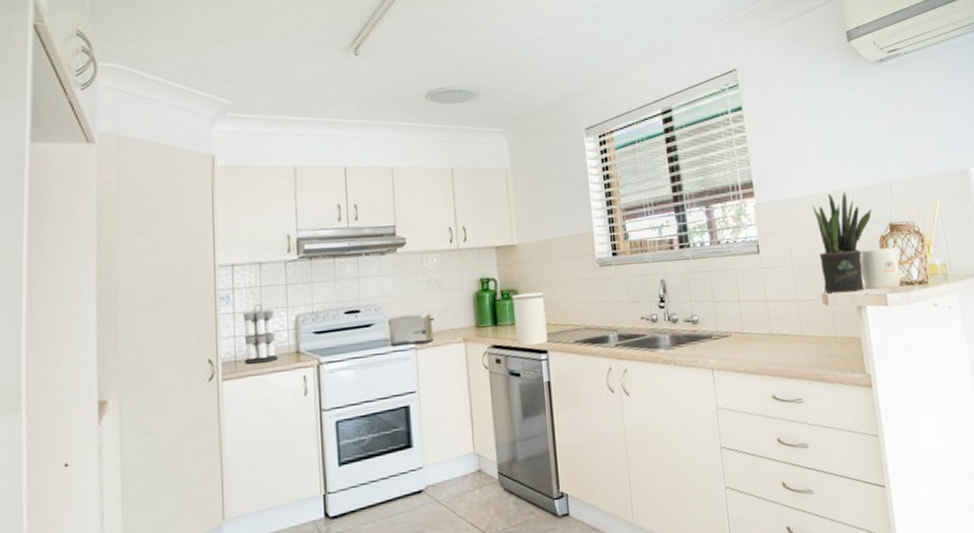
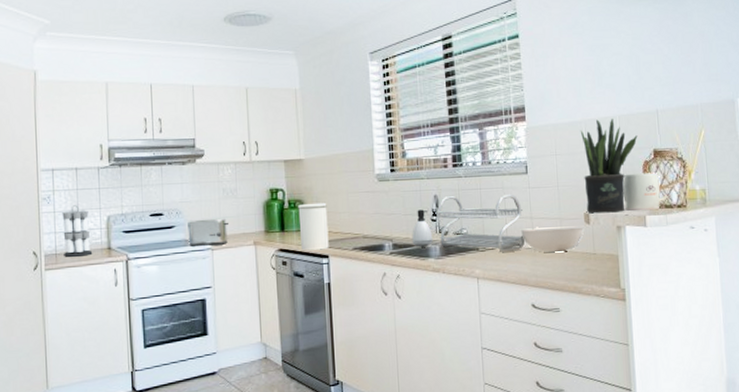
soap dispenser: none [638,295,662,338] -> present [412,209,433,247]
dish rack: none [664,275,762,341] -> present [436,193,526,253]
bowl: none [755,307,824,338] -> present [520,226,585,253]

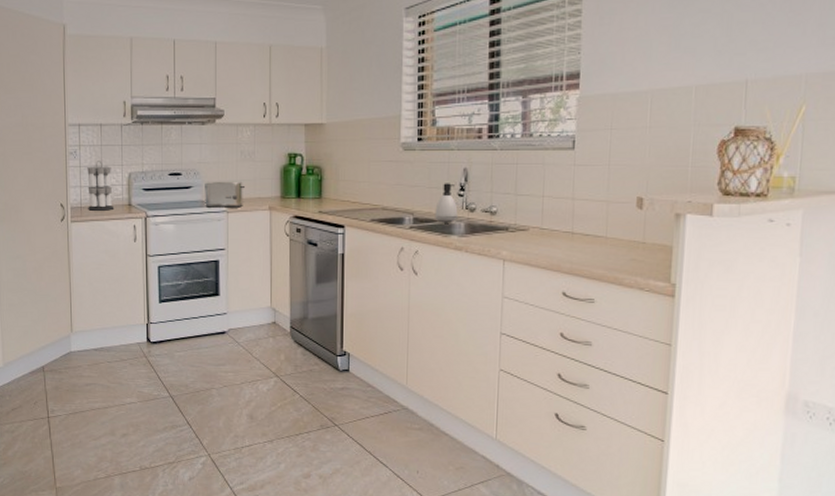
canister: present [298,202,329,251] -> none [316,170,346,219]
dish rack: present [436,193,526,253] -> none [464,170,564,235]
bowl: present [520,226,585,253] -> none [558,210,636,239]
potted plant: present [580,119,638,214] -> none [641,89,717,198]
mug: present [622,173,670,212] -> none [687,154,748,198]

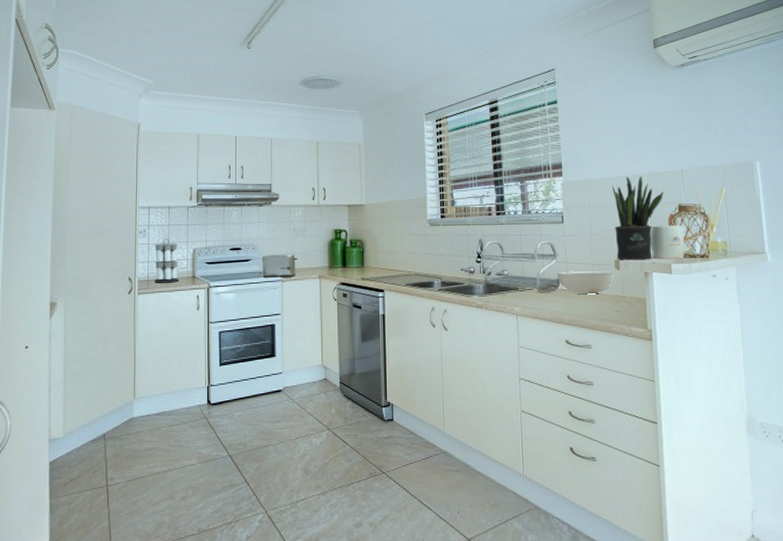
soap dispenser: present [435,183,458,223] -> none [458,252,477,285]
dish rack: none [464,170,564,235] -> present [481,240,561,293]
bowl: none [558,210,636,239] -> present [556,271,615,295]
potted plant: none [641,89,717,198] -> present [611,176,664,261]
mug: none [687,154,748,198] -> present [650,225,693,260]

